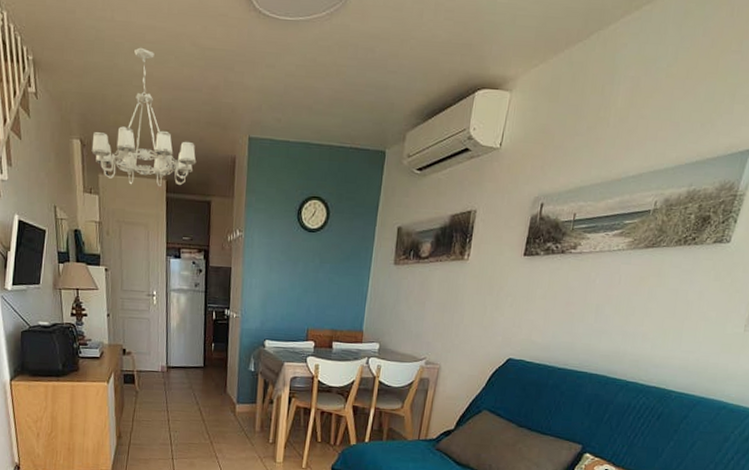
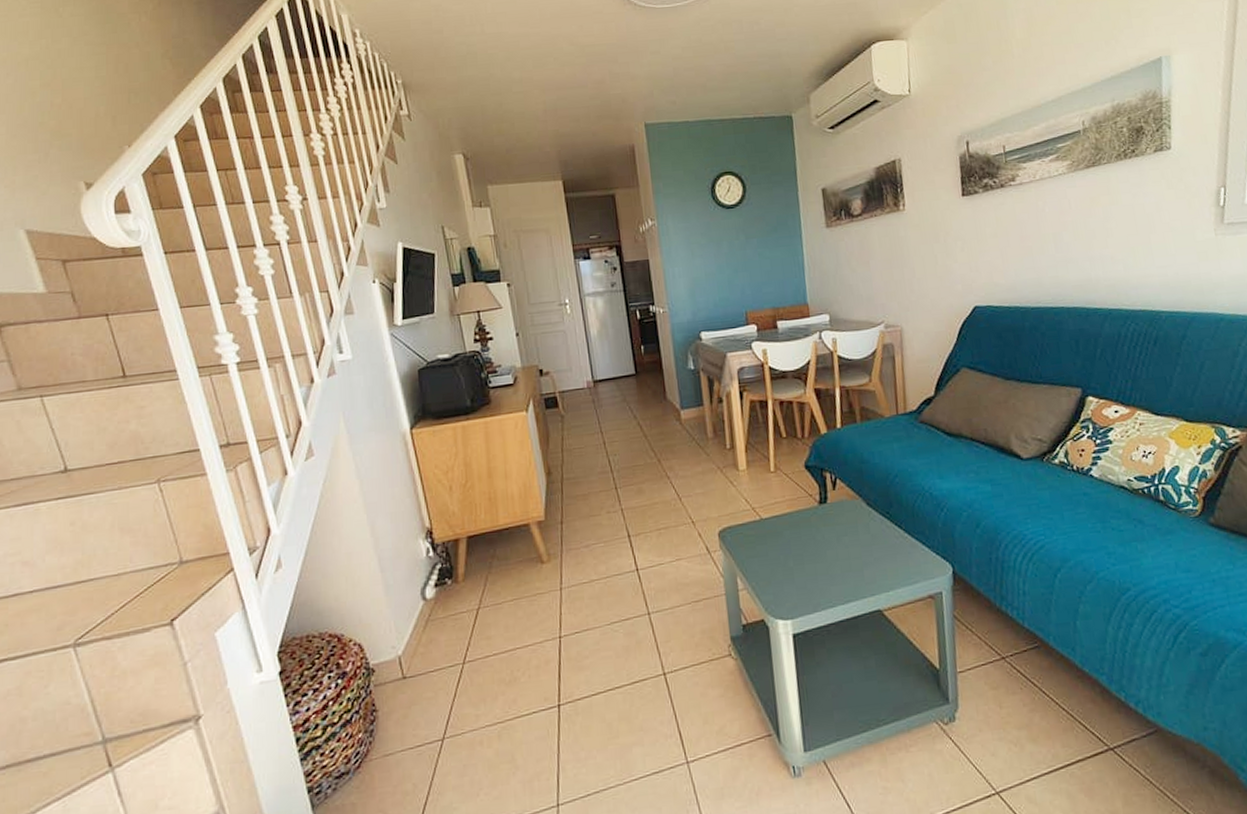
chandelier: present [91,47,197,187] -> none [476,54,593,191]

